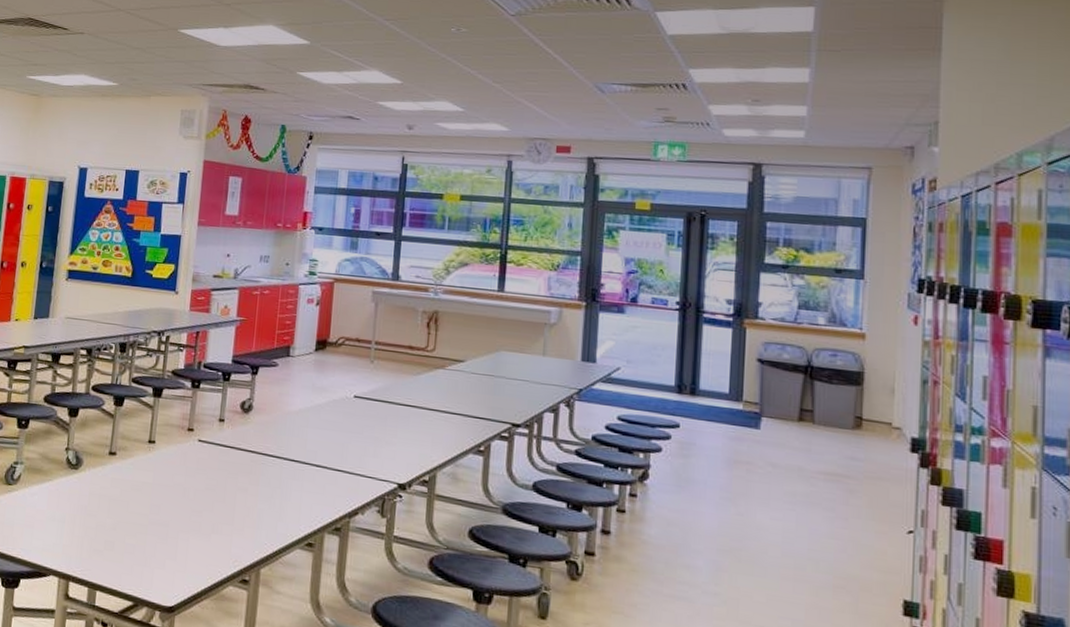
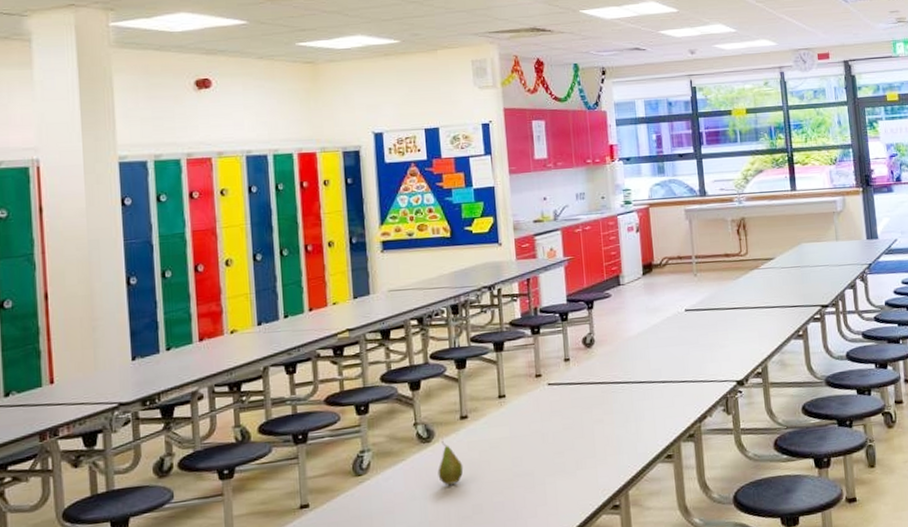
fruit: none [79,471,104,516] -> present [438,441,464,485]

